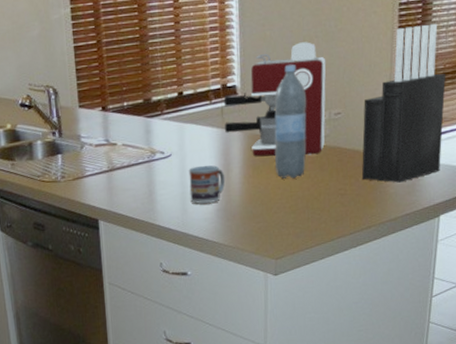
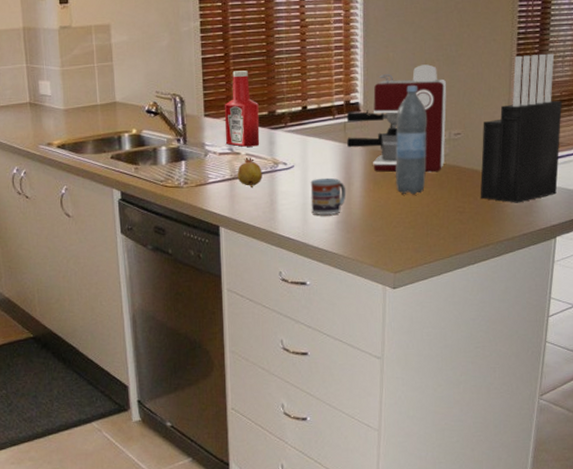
ketchup bottle: none [99,57,136,137] -> present [225,70,260,147]
fruit: none [114,148,140,180] -> present [237,157,262,189]

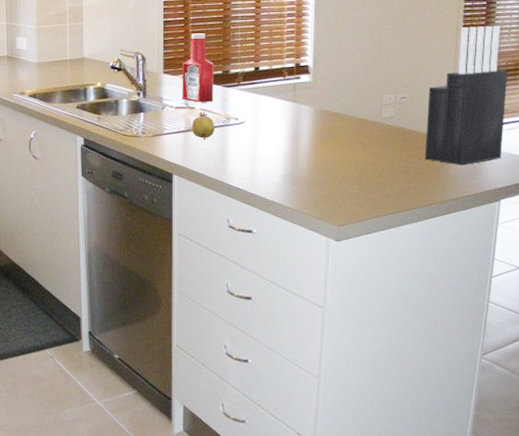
cup: present [310,177,346,215] -> none [260,133,294,168]
coffee maker: present [346,64,447,173] -> none [295,32,394,133]
water bottle: present [395,85,427,195] -> none [341,51,373,153]

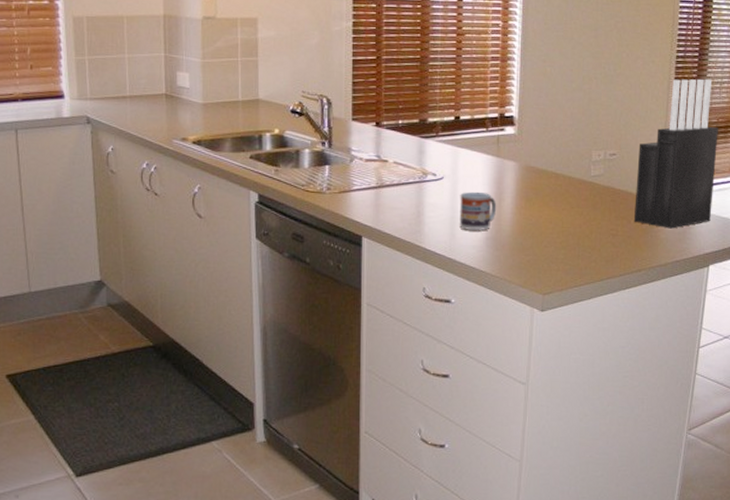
ketchup bottle: present [183,33,214,102] -> none [374,75,410,155]
fruit: present [191,112,215,141] -> none [383,166,410,199]
cup: none [260,133,294,168] -> present [459,191,497,230]

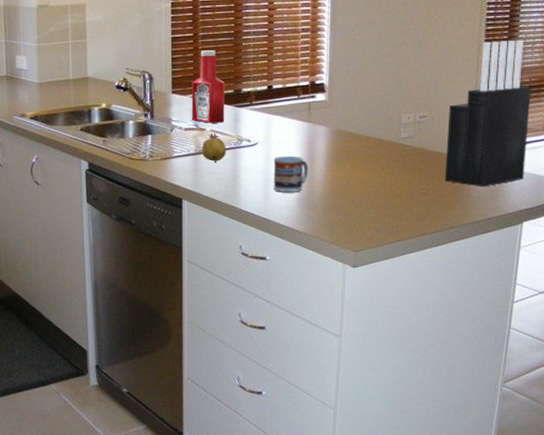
ketchup bottle: none [374,75,410,155] -> present [192,50,225,123]
fruit: none [383,166,410,199] -> present [201,133,226,164]

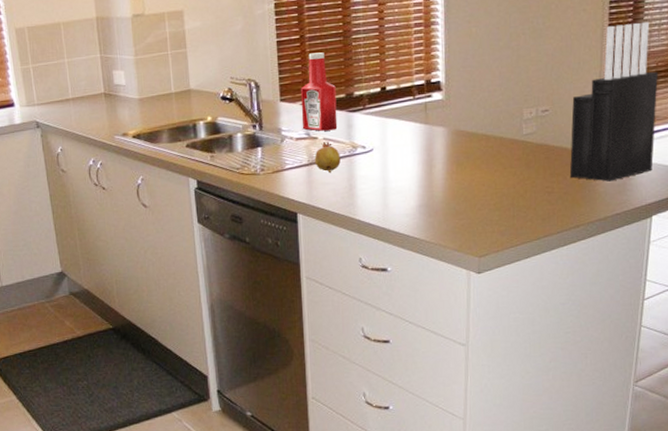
cup: present [273,155,309,192] -> none [390,160,428,199]

